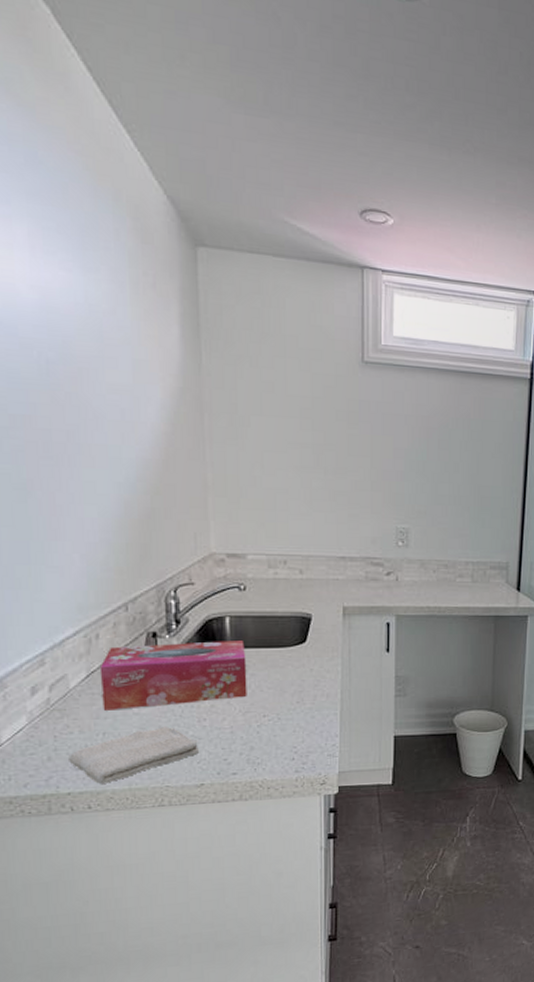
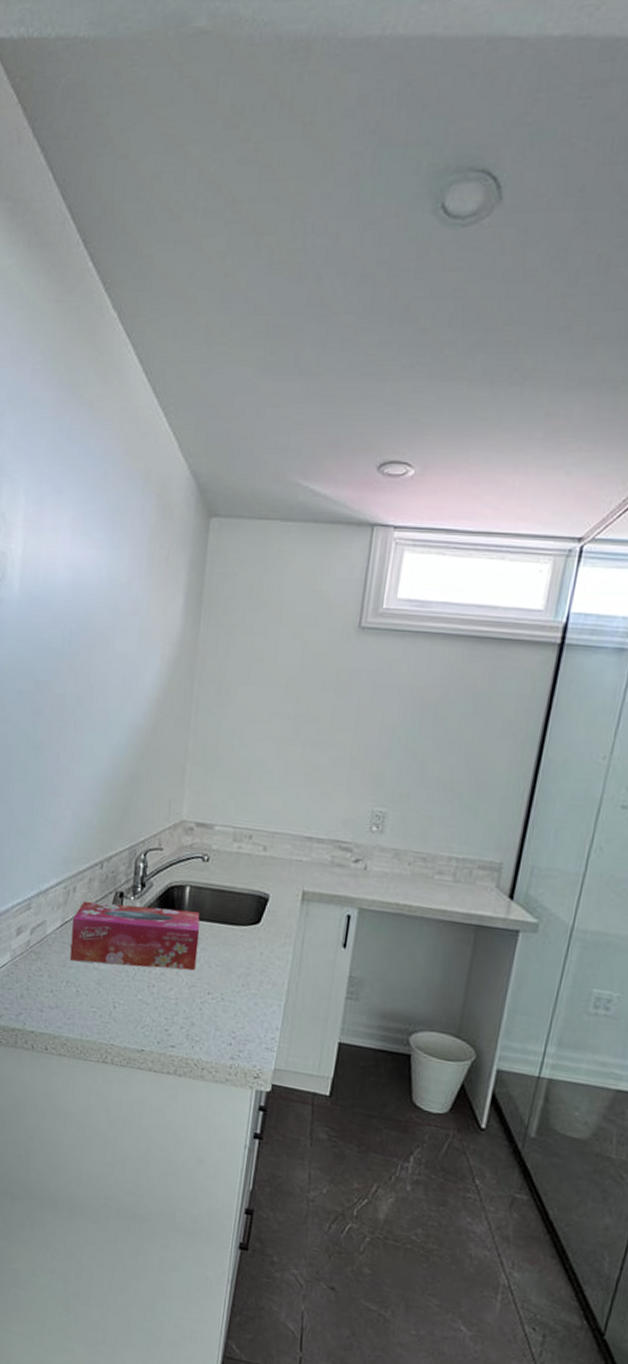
washcloth: present [68,725,199,784] -> none [36,984,145,1030]

